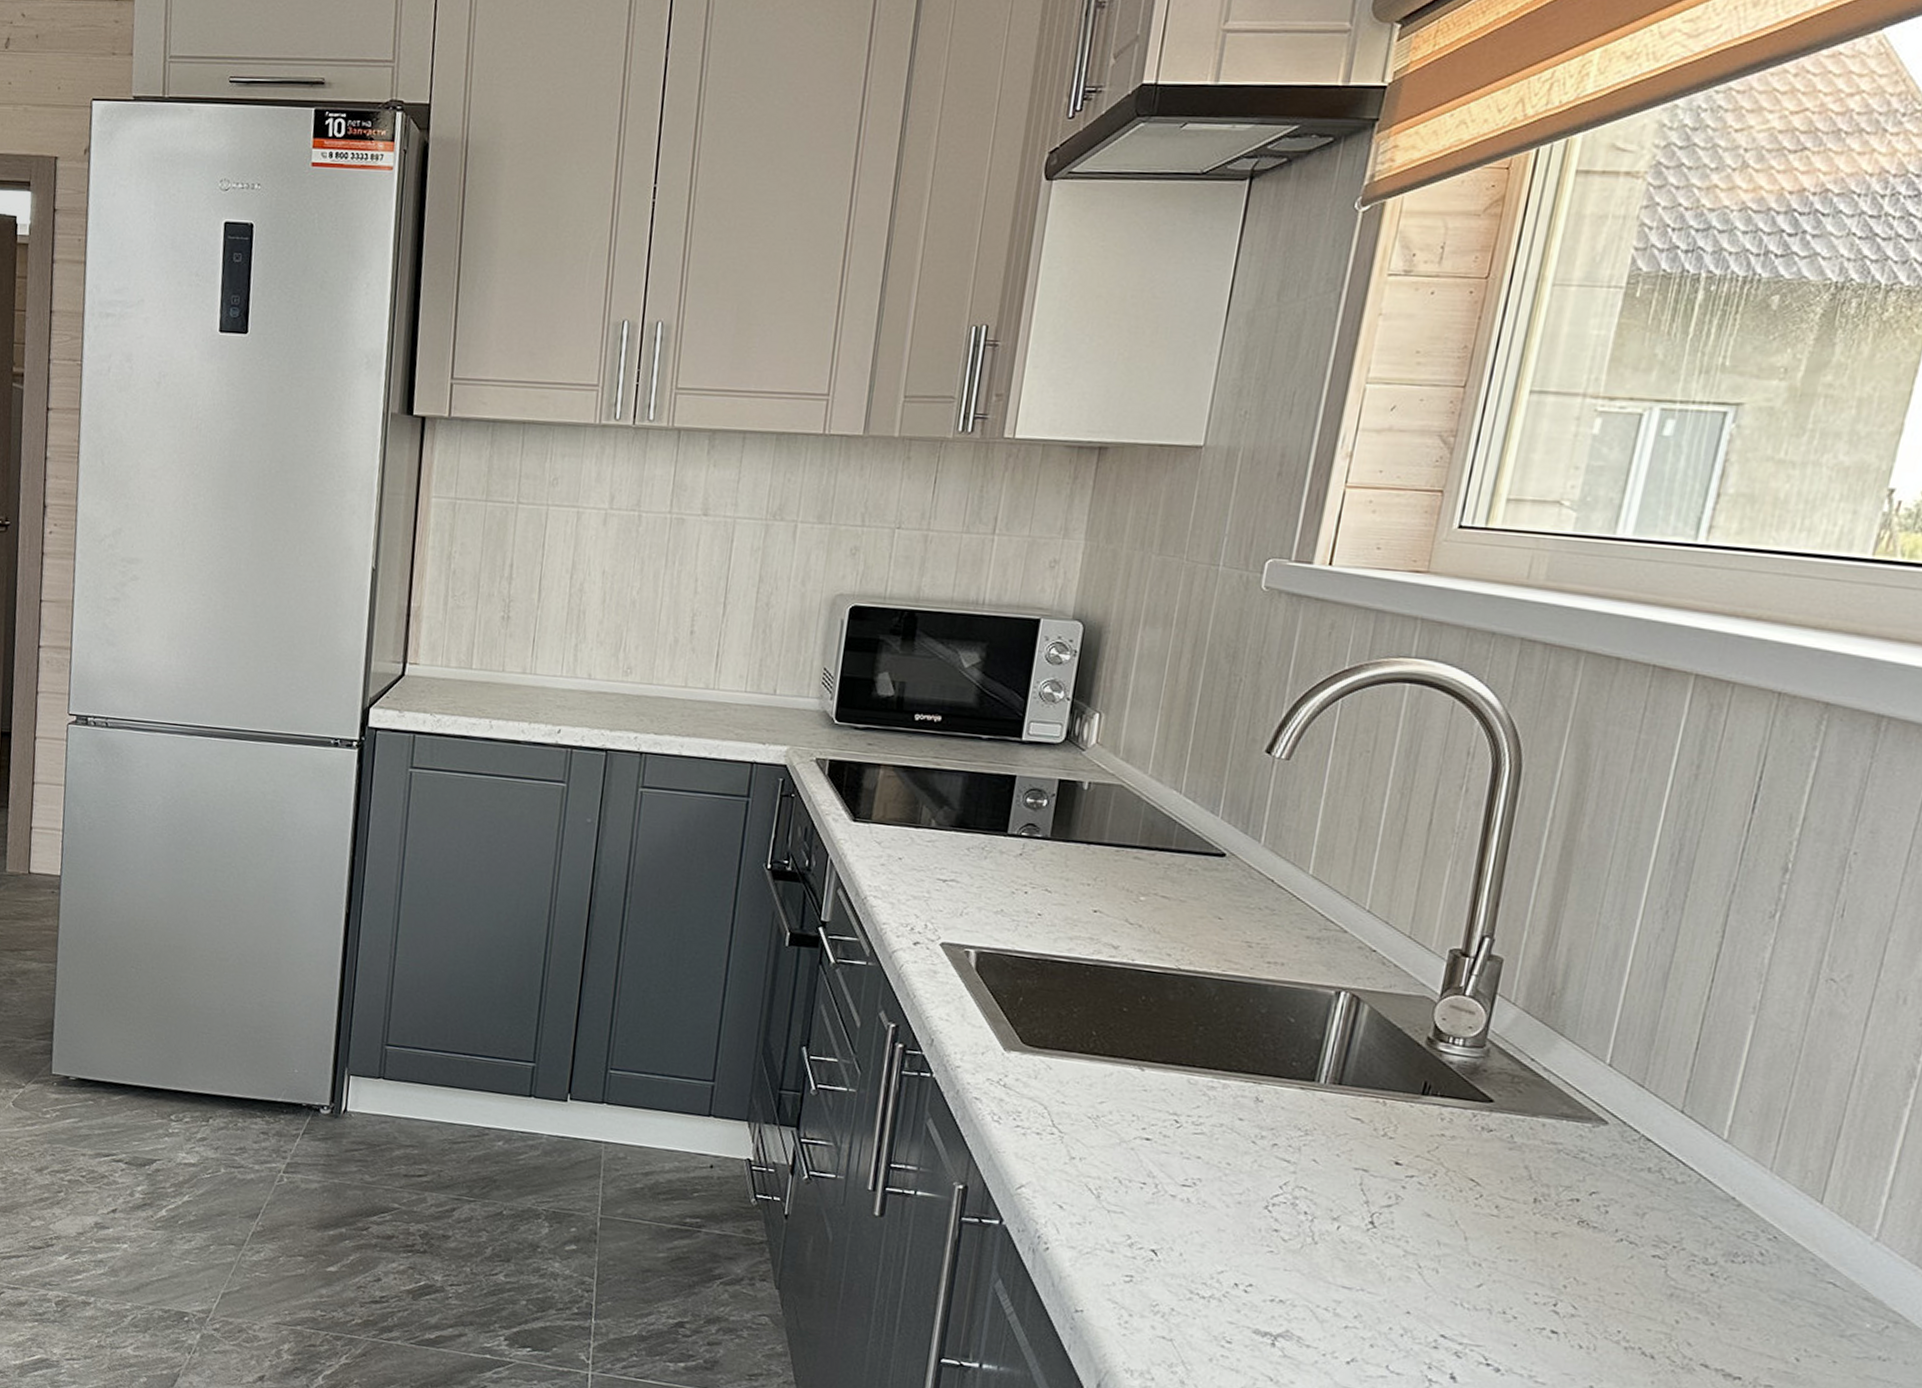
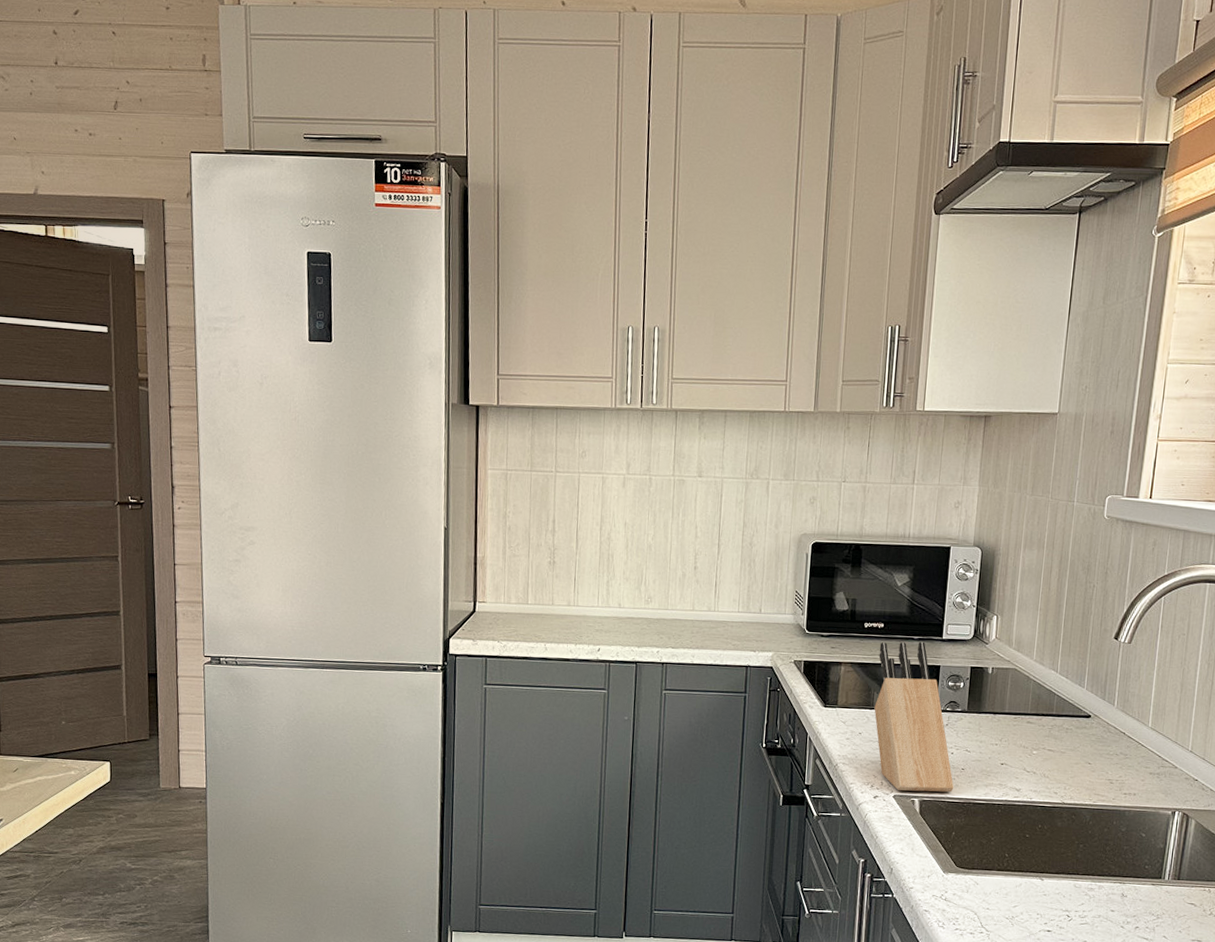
knife block: none [921,741,1026,944] -> present [874,641,954,793]

